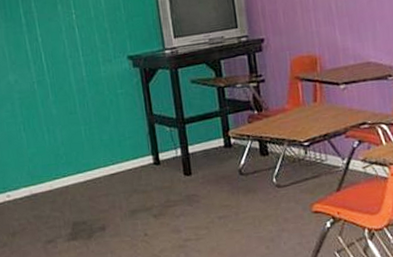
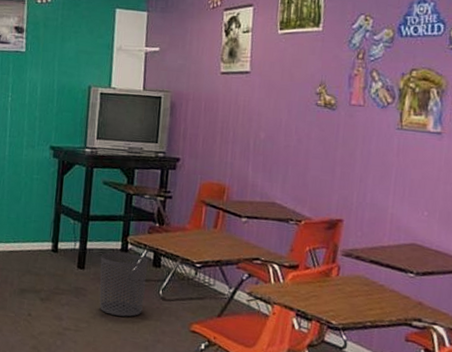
waste bin: none [205,147,260,215] -> present [99,252,149,317]

